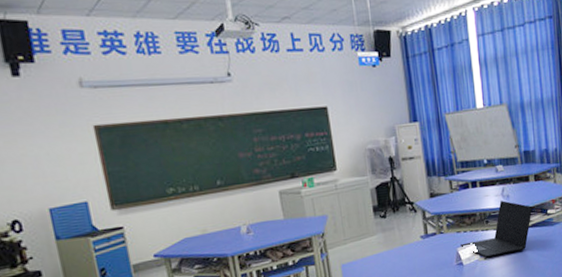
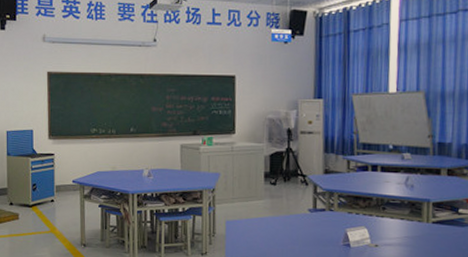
laptop: present [460,200,533,258] -> none [350,190,441,247]

